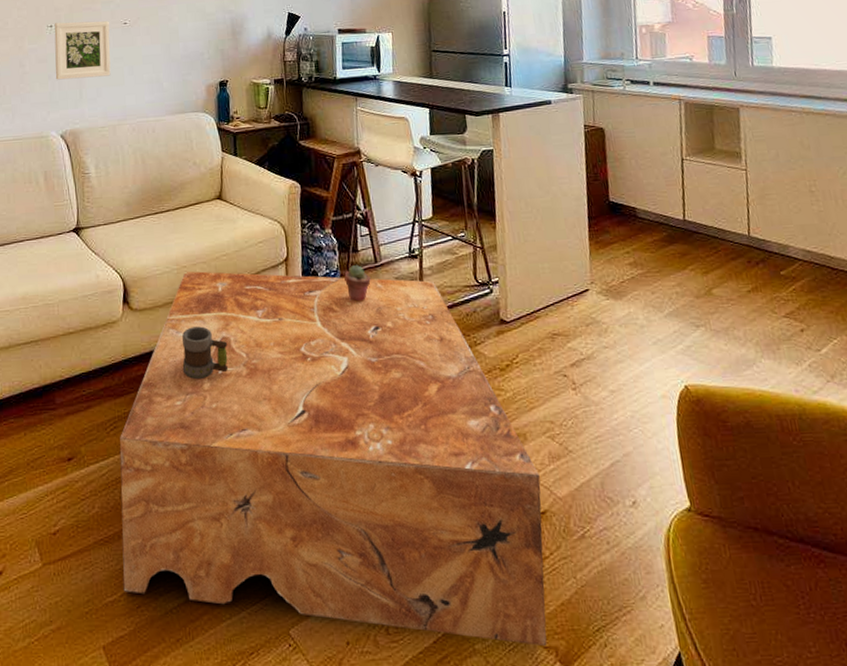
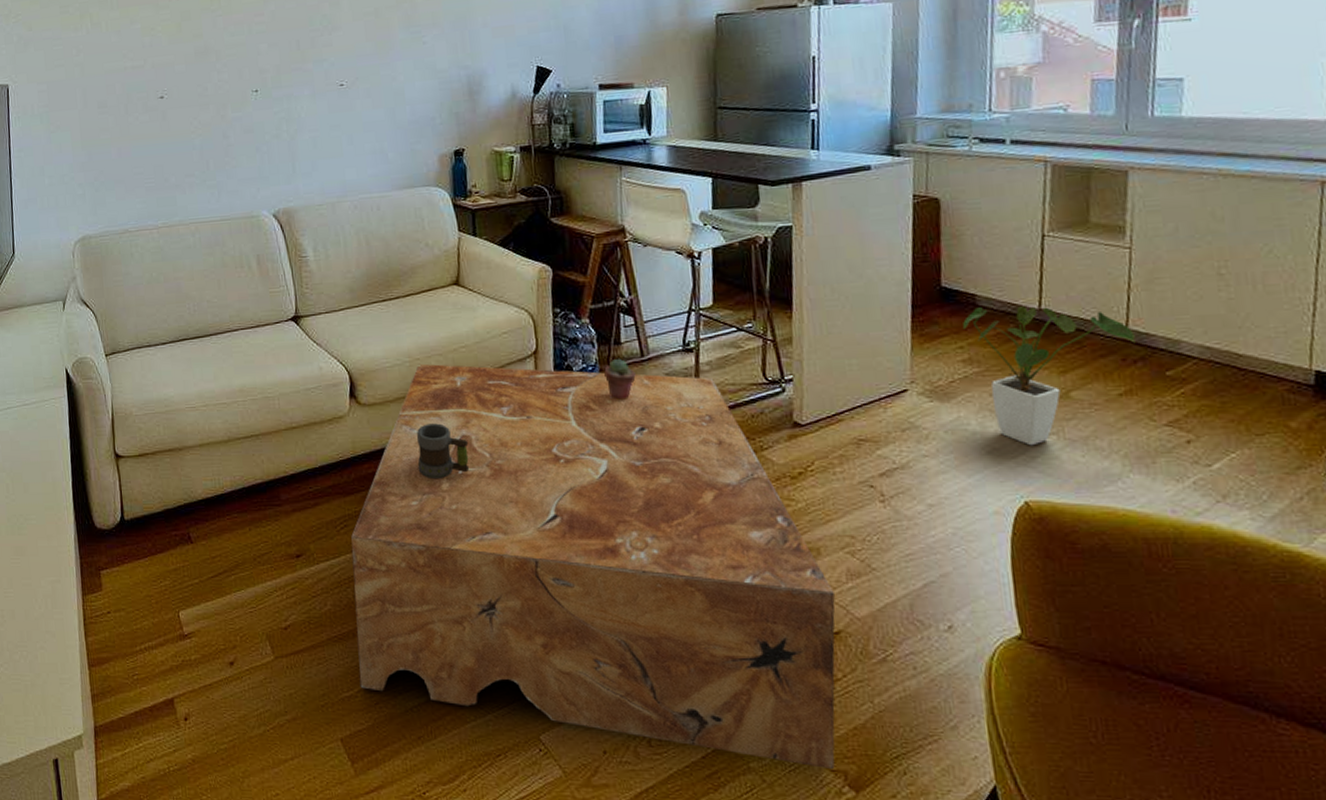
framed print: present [54,21,111,80] -> none [259,83,327,153]
house plant: none [627,218,756,337] -> present [962,306,1135,446]

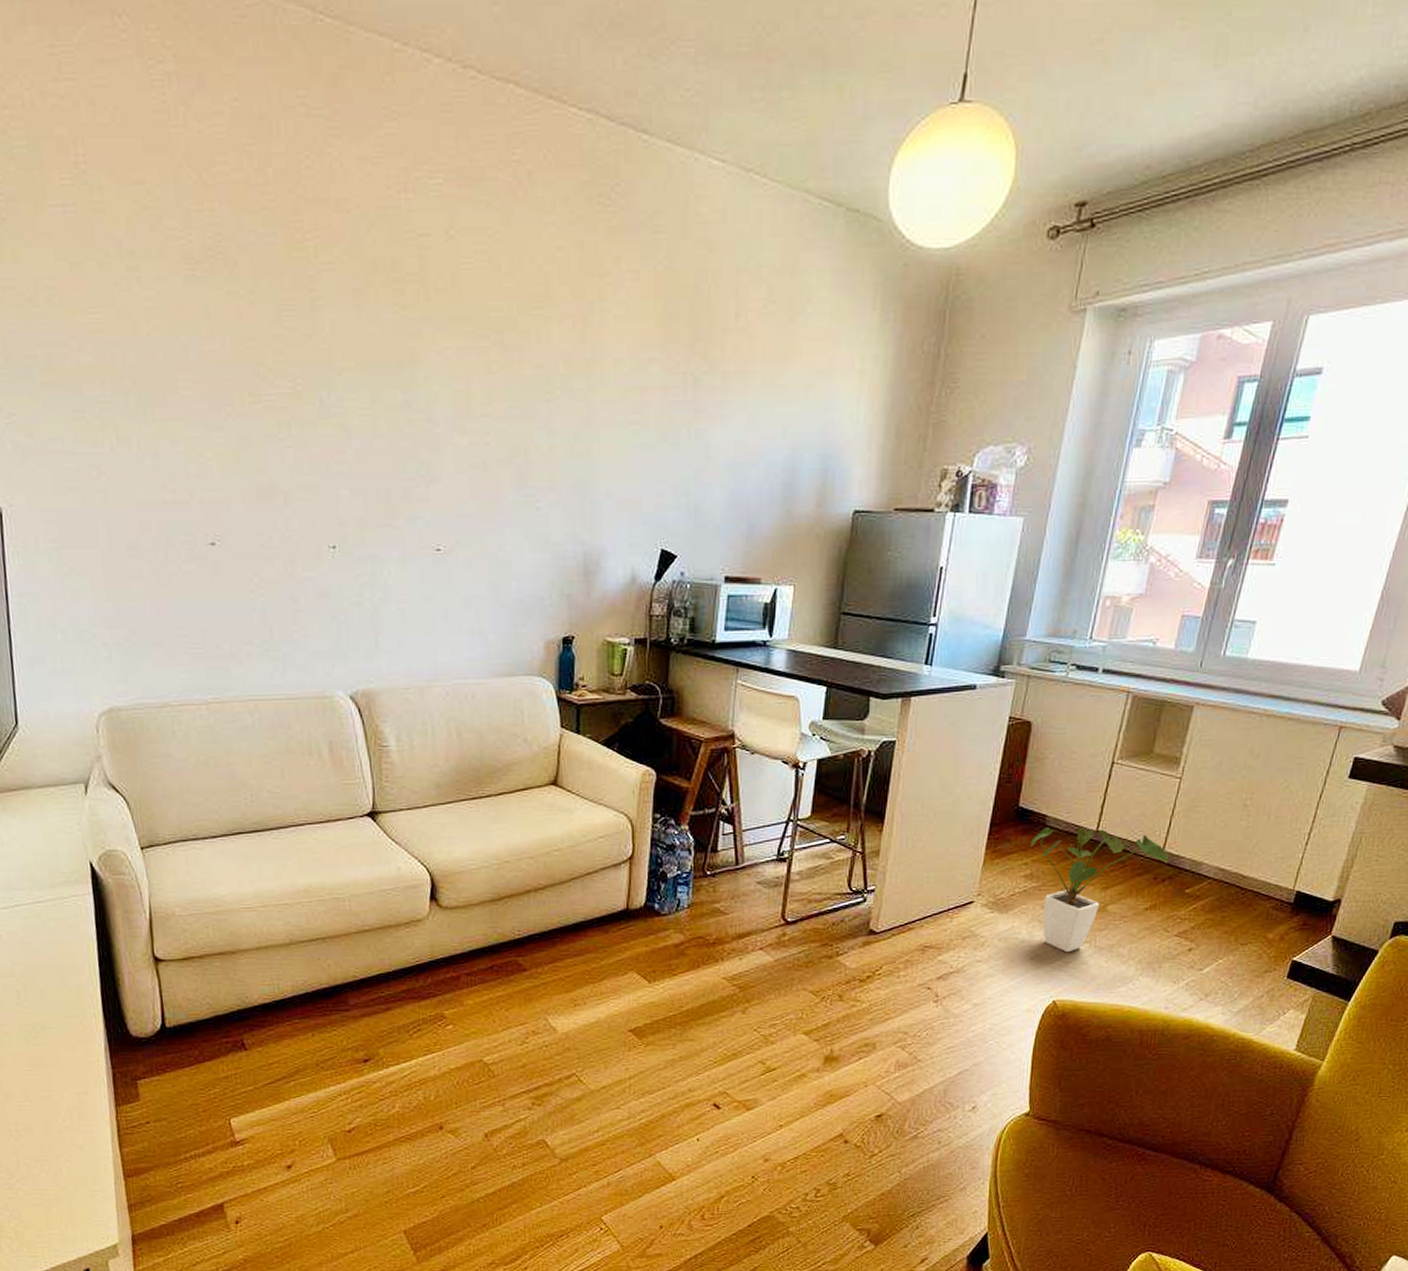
coffee table: present [351,363,835,770] -> none [424,866,882,1229]
mug: present [416,423,470,480] -> none [499,928,555,984]
potted succulent: present [604,359,636,401] -> none [698,867,728,908]

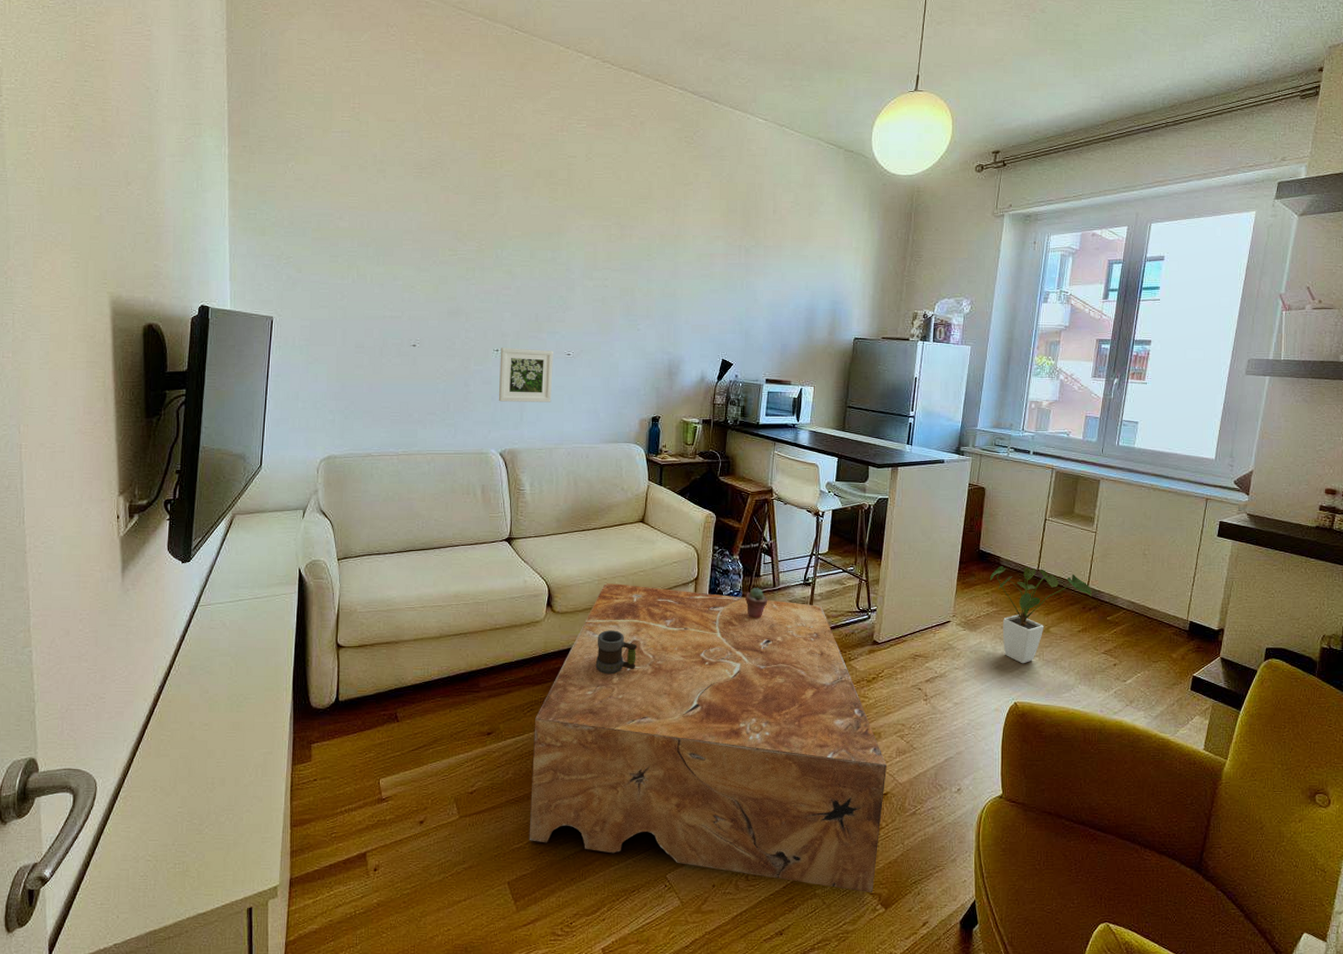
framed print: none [338,542,418,623] -> present [498,348,553,403]
coffee table: none [424,866,882,1229] -> present [529,582,887,893]
mug: none [499,928,555,984] -> present [595,630,638,675]
potted succulent: none [698,867,728,908] -> present [745,588,768,620]

